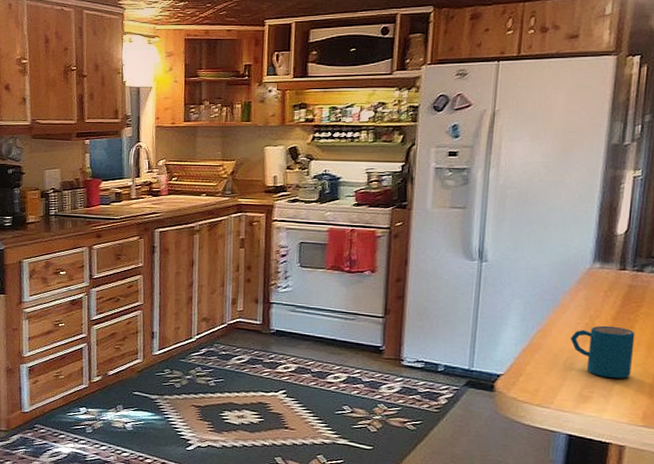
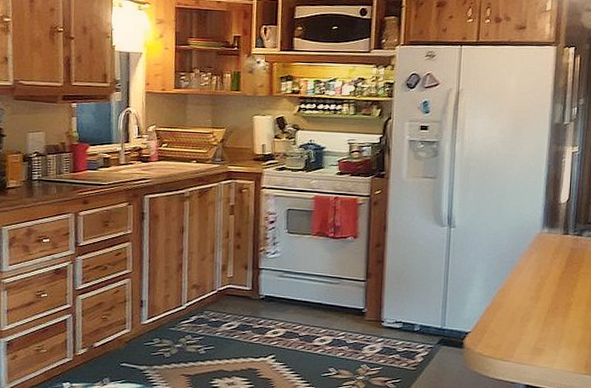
mug: present [570,325,635,379] -> none [525,284,577,332]

